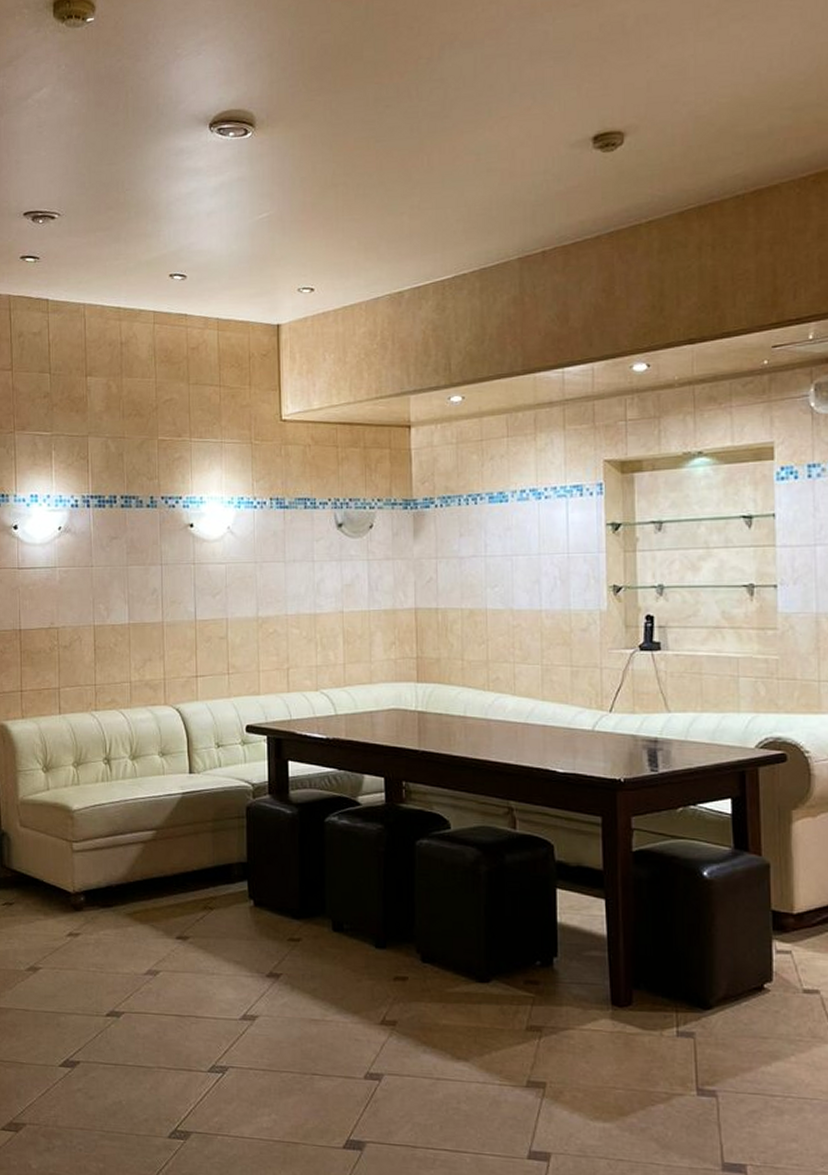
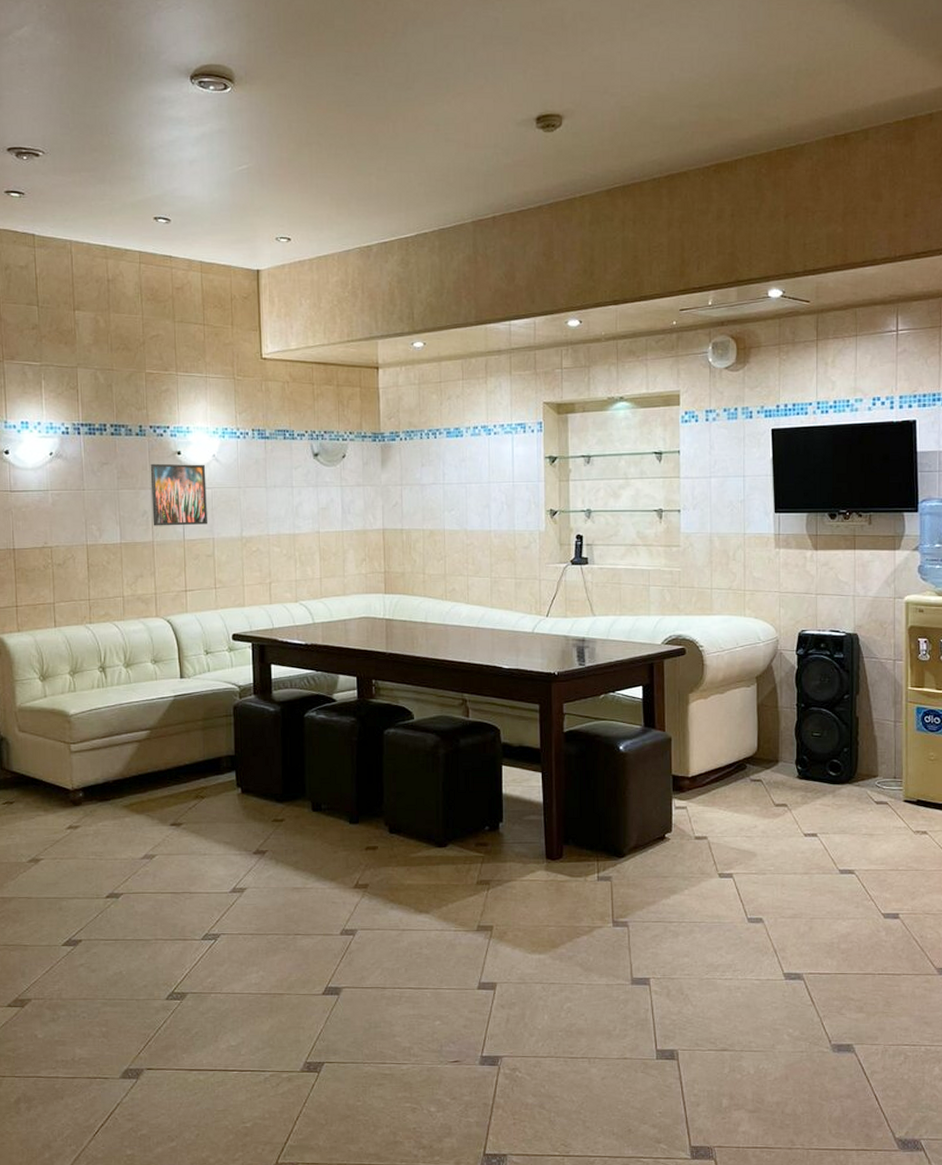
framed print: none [161,537,221,605] -> present [150,463,207,526]

